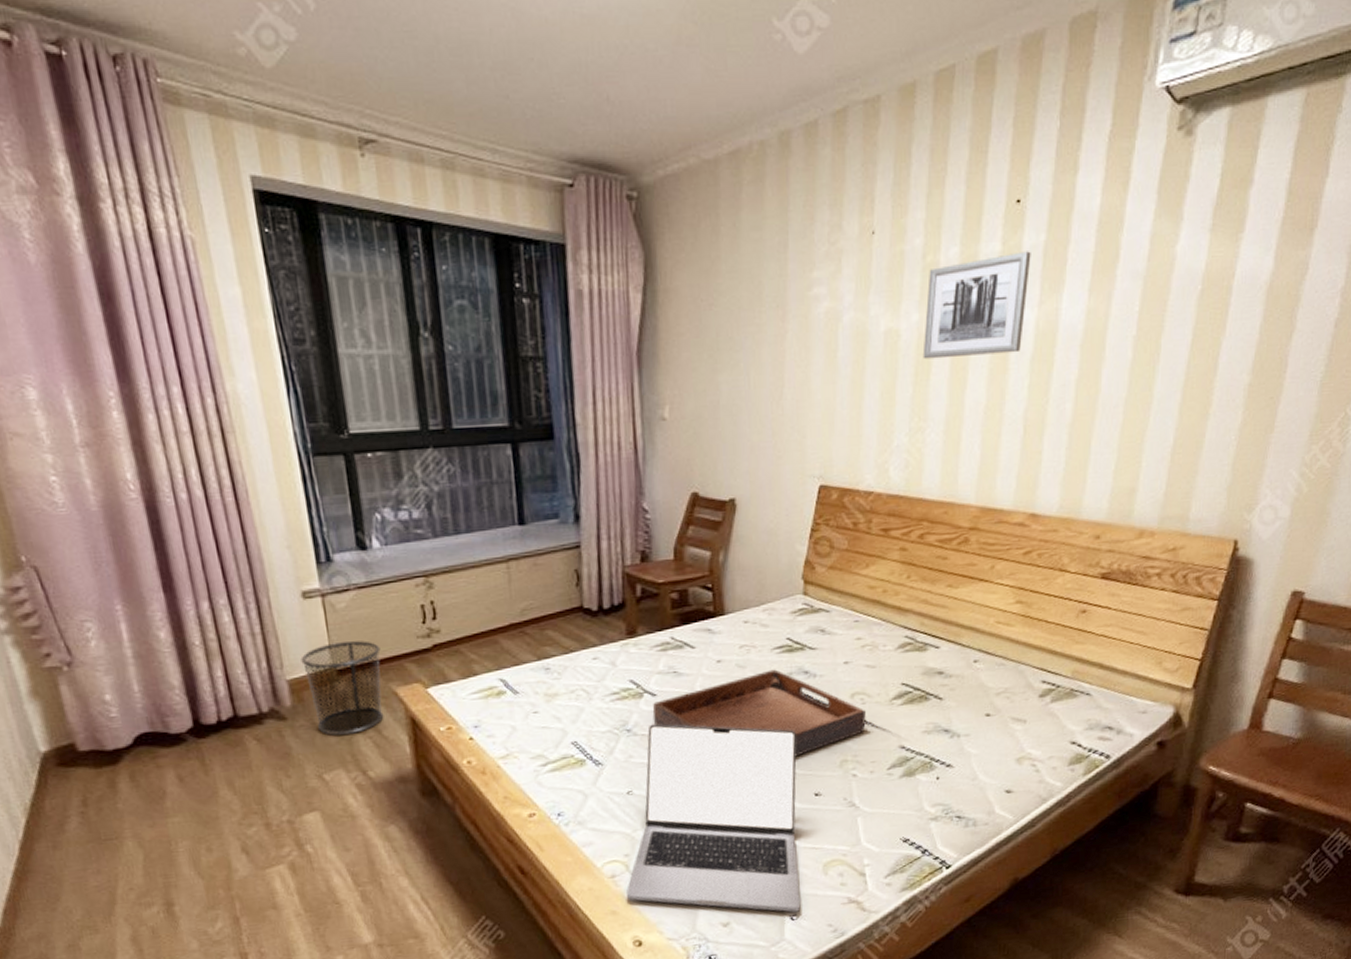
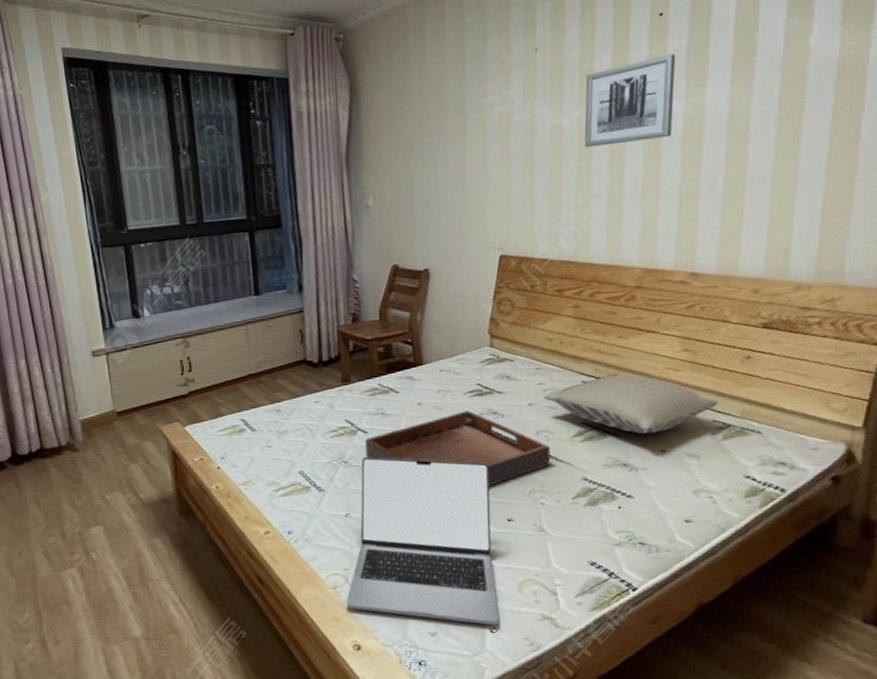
waste bin: present [301,640,384,736] -> none [90,389,152,464]
pillow: none [861,627,1050,696] -> present [543,373,719,434]

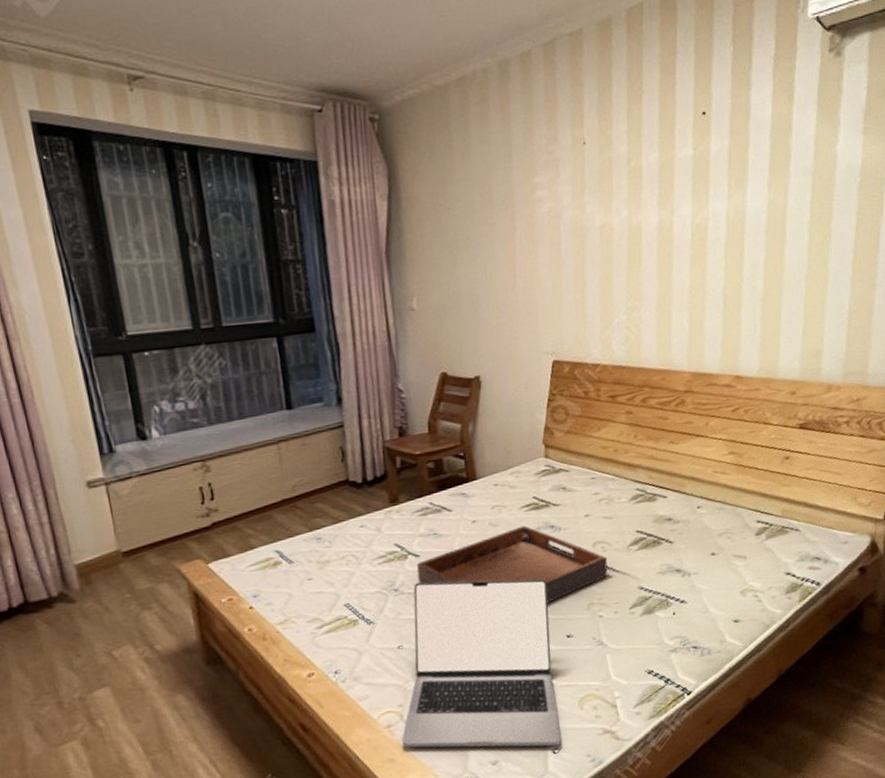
pillow: present [543,373,719,434] -> none [599,479,762,539]
wall art: present [584,54,676,148] -> none [633,154,719,249]

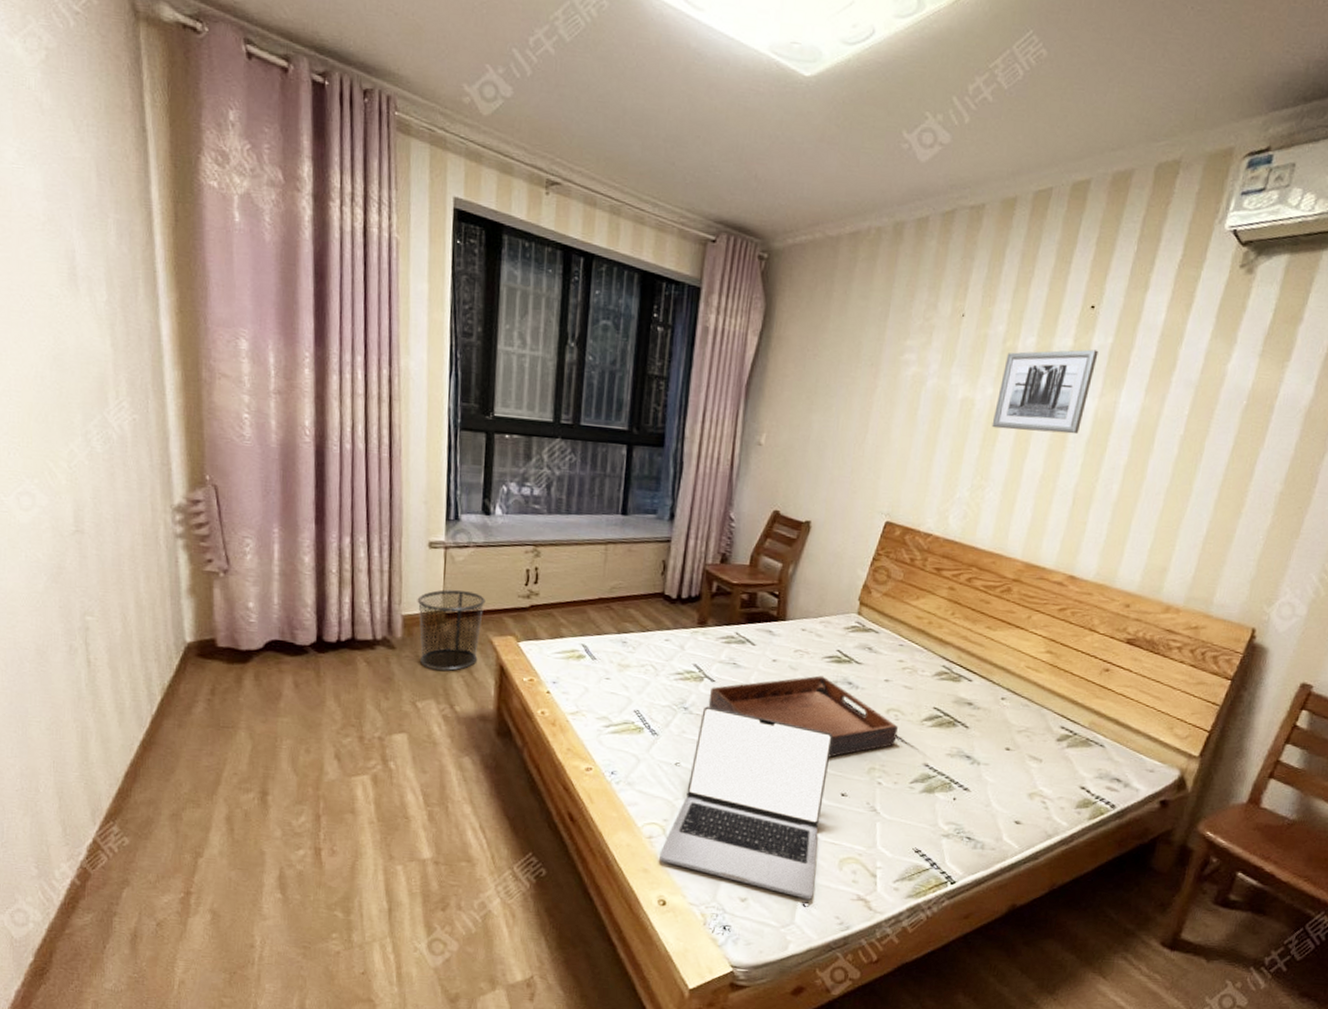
waste bin: none [87,523,168,614] -> present [417,589,486,671]
wall art: none [633,154,719,249] -> present [991,349,1099,435]

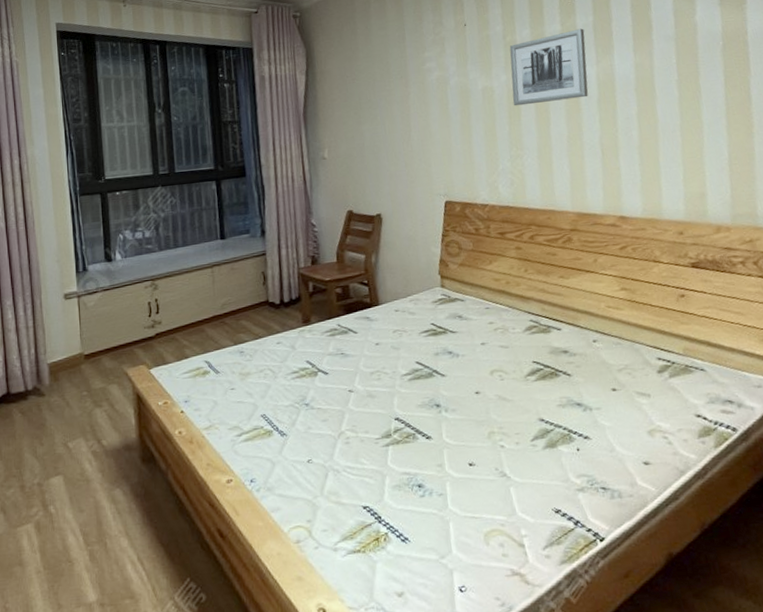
waste bin: present [417,589,486,671] -> none [59,331,117,409]
laptop: present [660,706,834,900] -> none [310,398,468,584]
serving tray: present [708,675,898,757] -> none [325,350,507,429]

